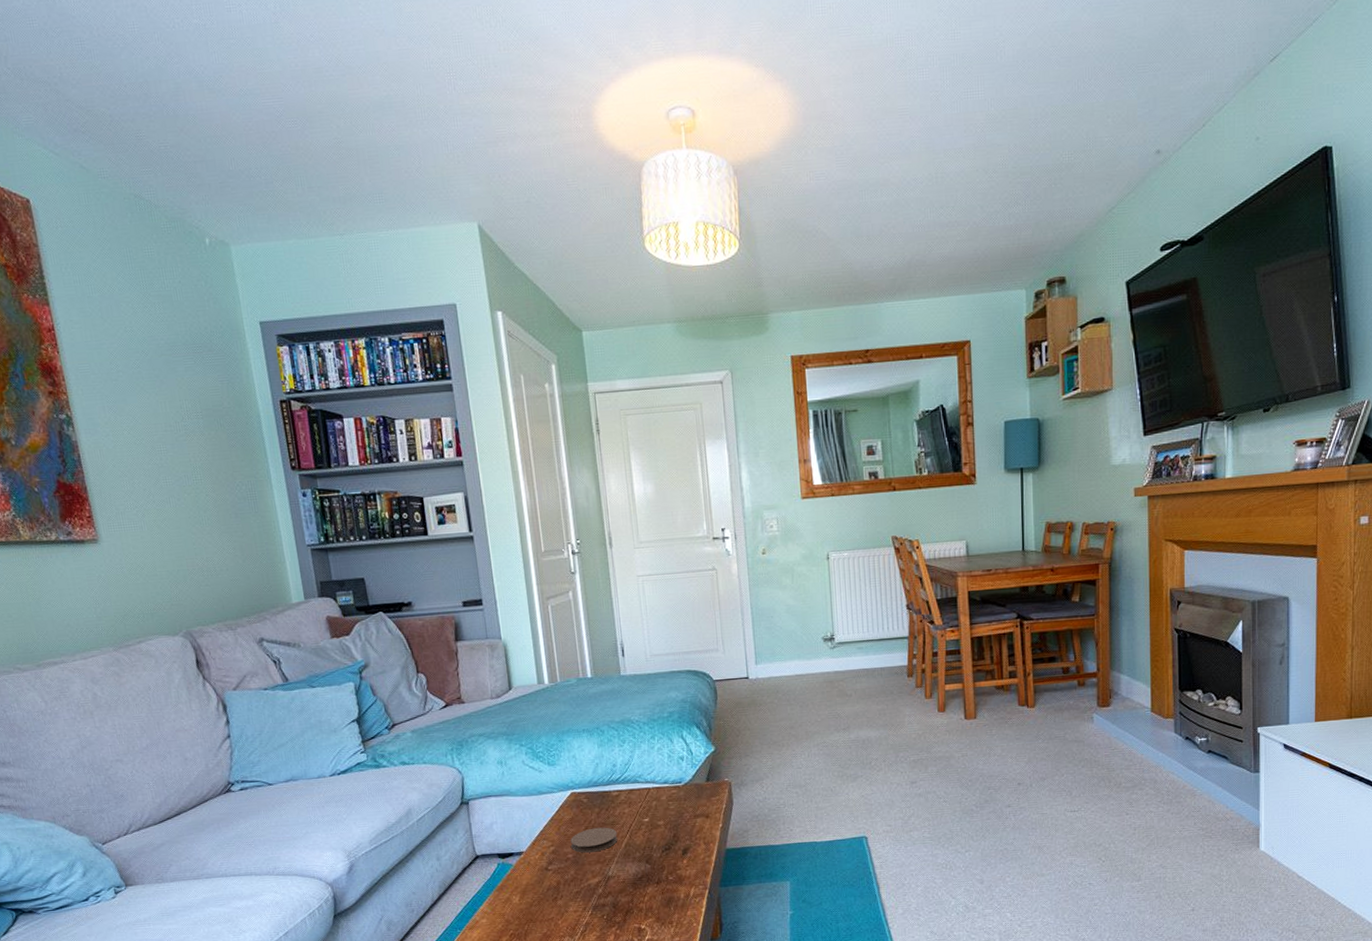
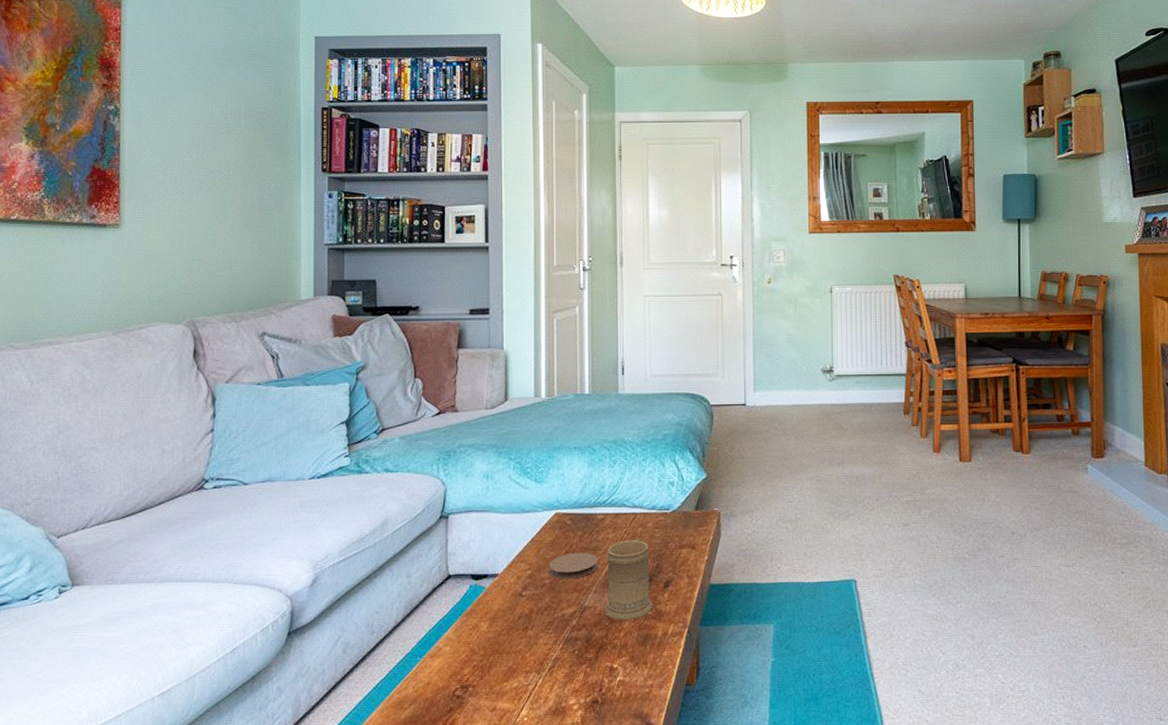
mug: none [625,811,675,887] -> present [603,539,654,620]

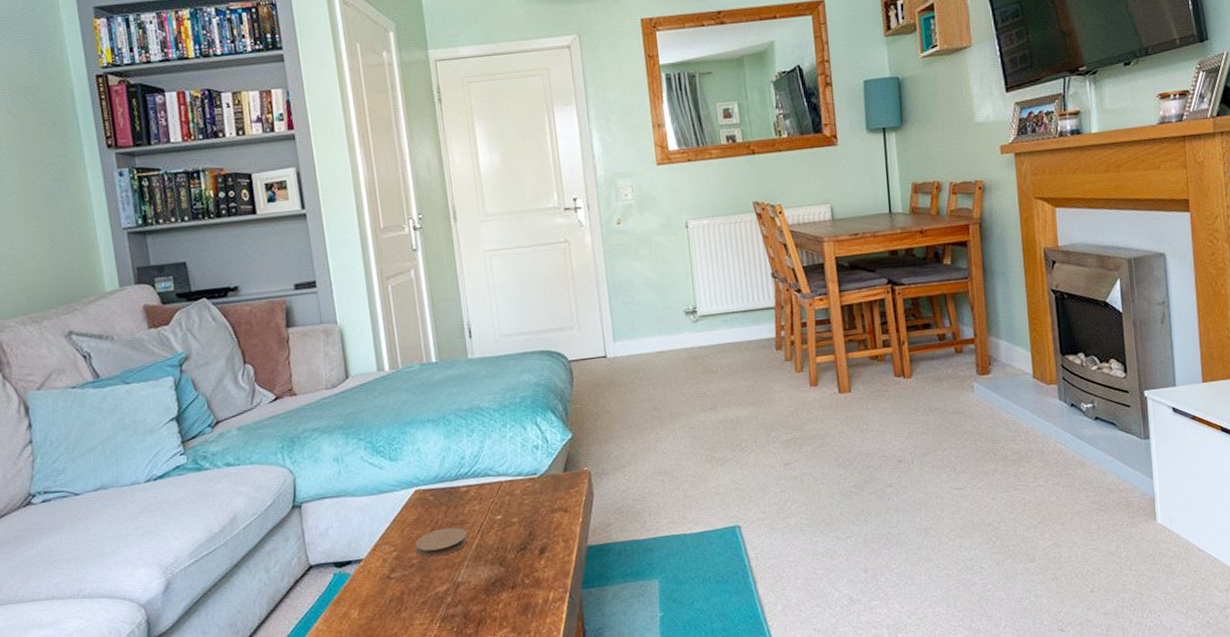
mug: present [603,539,654,620] -> none [475,507,531,593]

